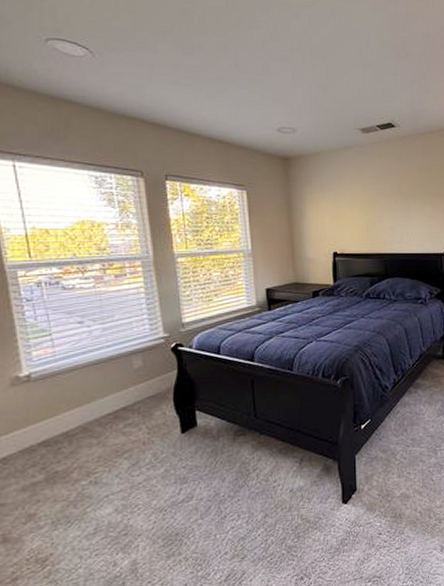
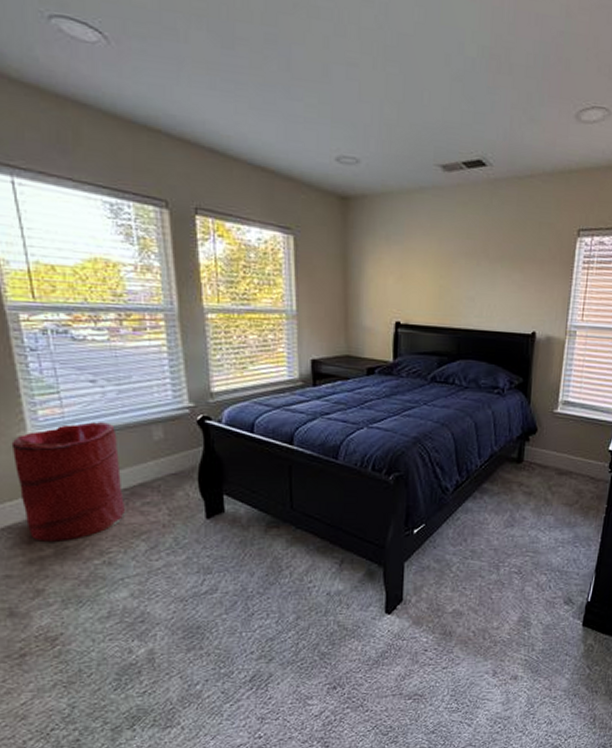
laundry hamper: none [8,357,109,469] -> present [11,422,125,542]

